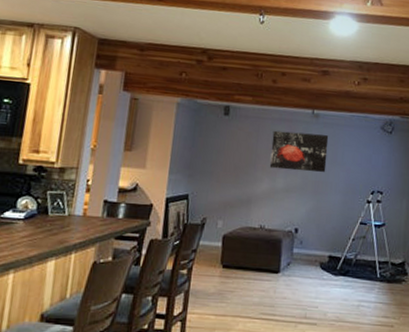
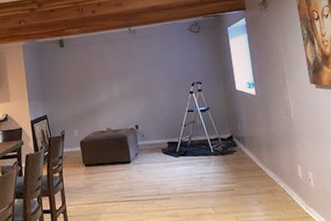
wall art: present [269,130,329,172] -> none [101,46,151,82]

